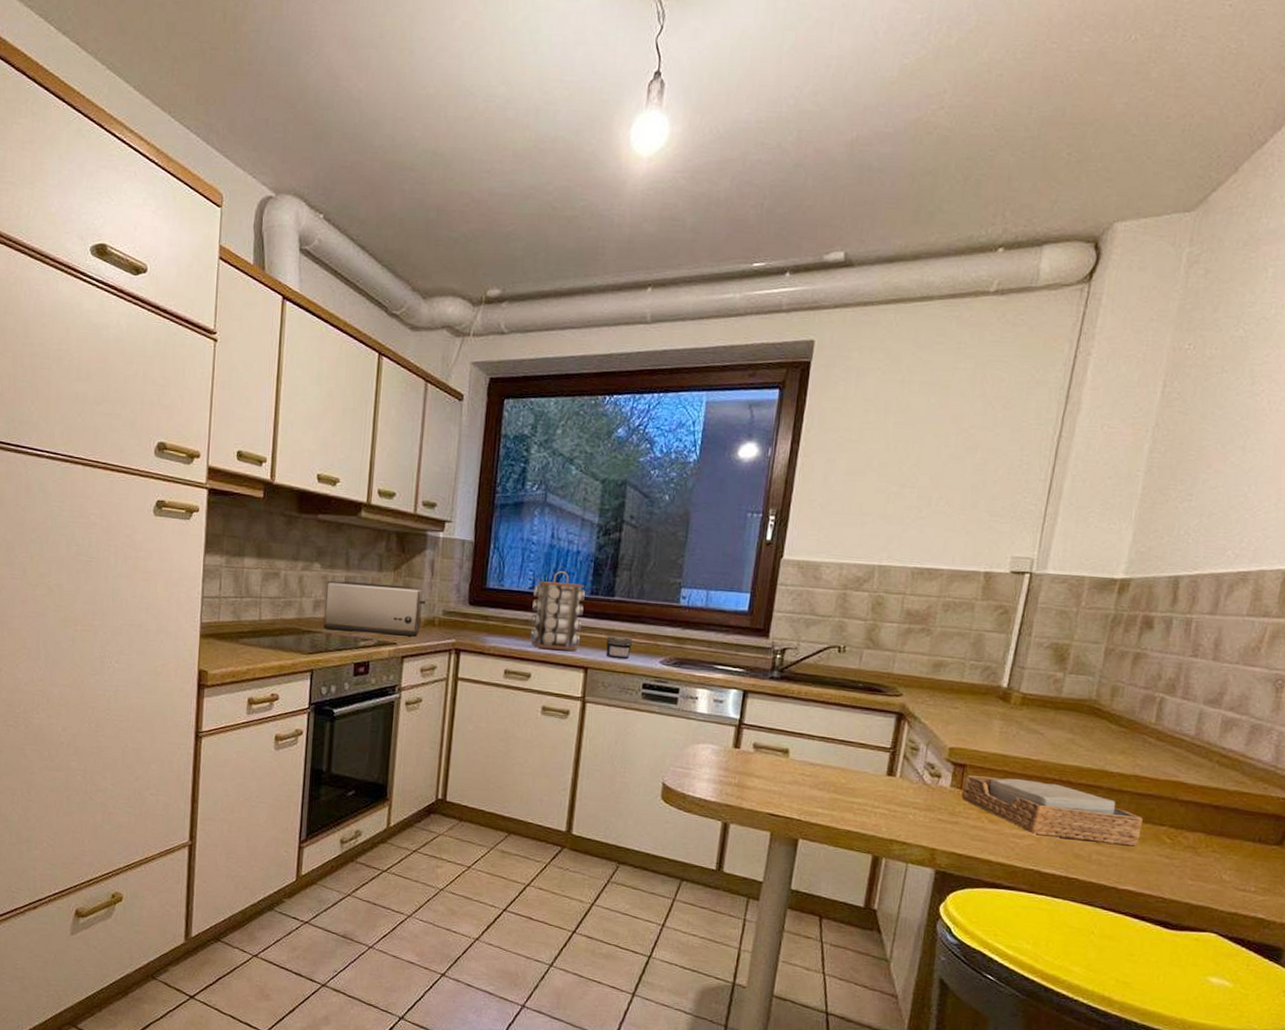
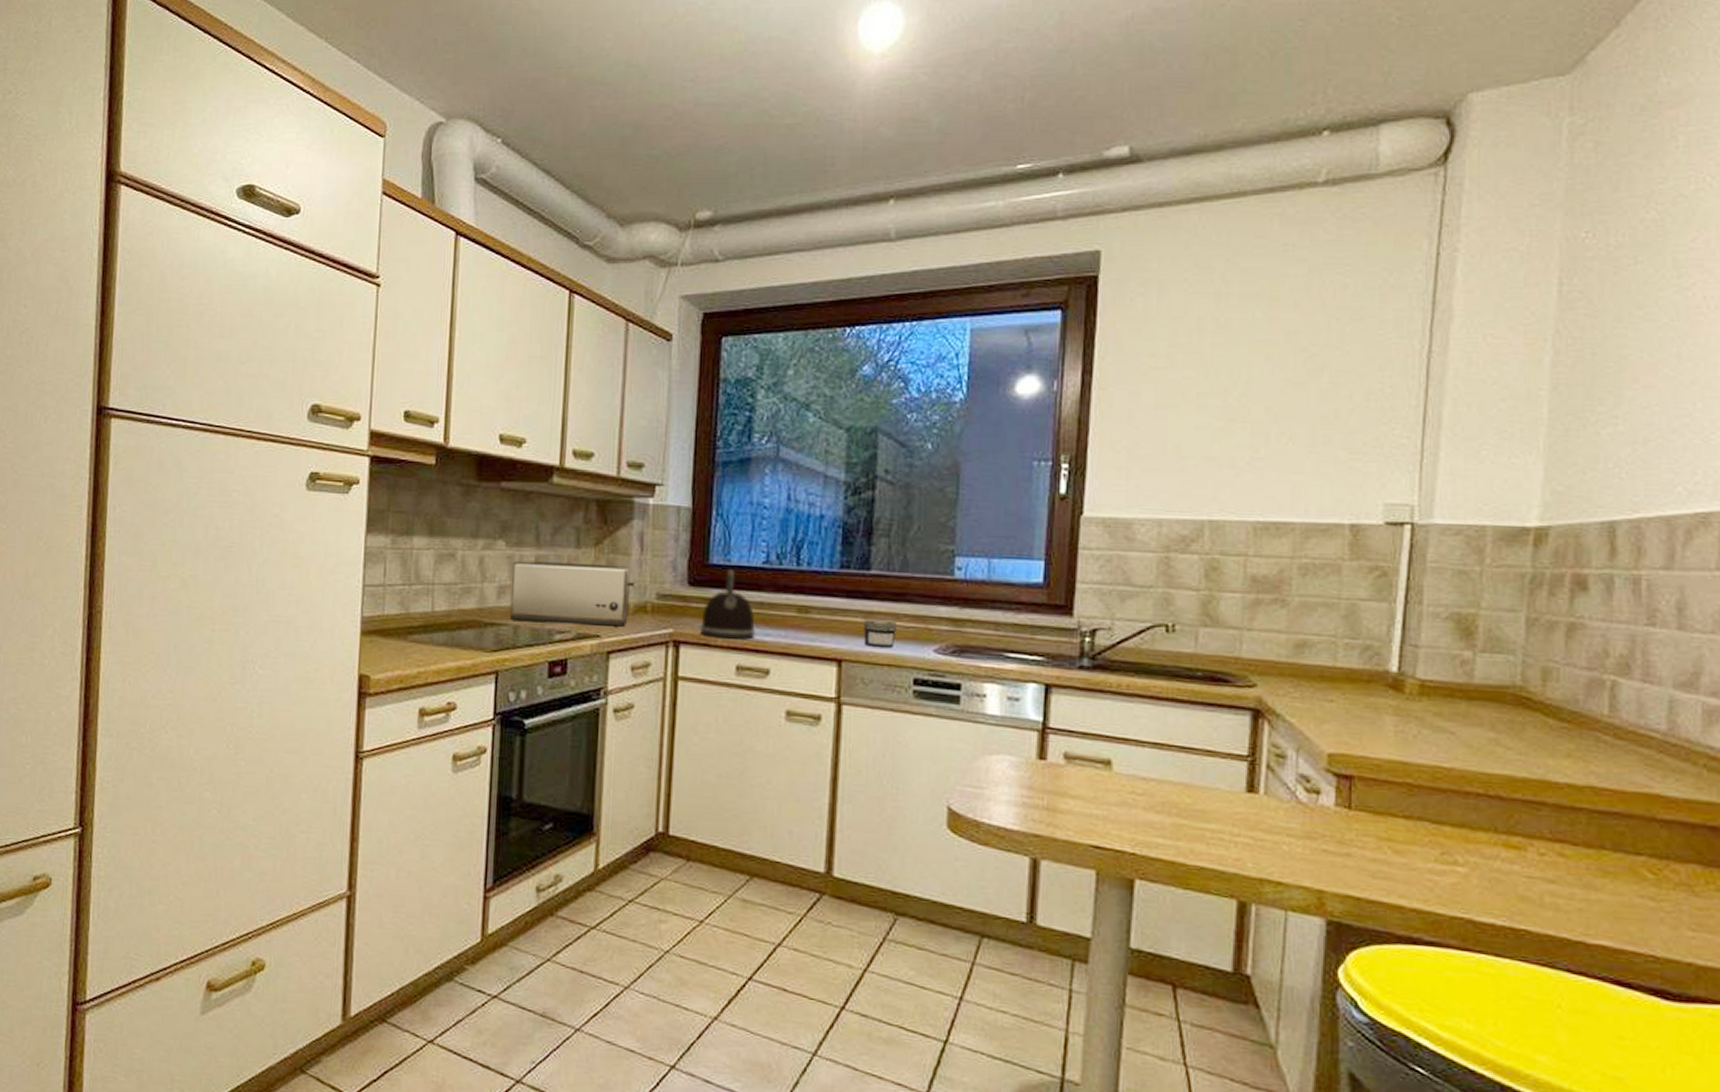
kettle: none [476,593,522,650] -> present [699,570,756,640]
spice rack: present [529,570,586,651] -> none [766,539,834,640]
napkin holder: present [961,775,1143,847] -> none [1351,790,1611,885]

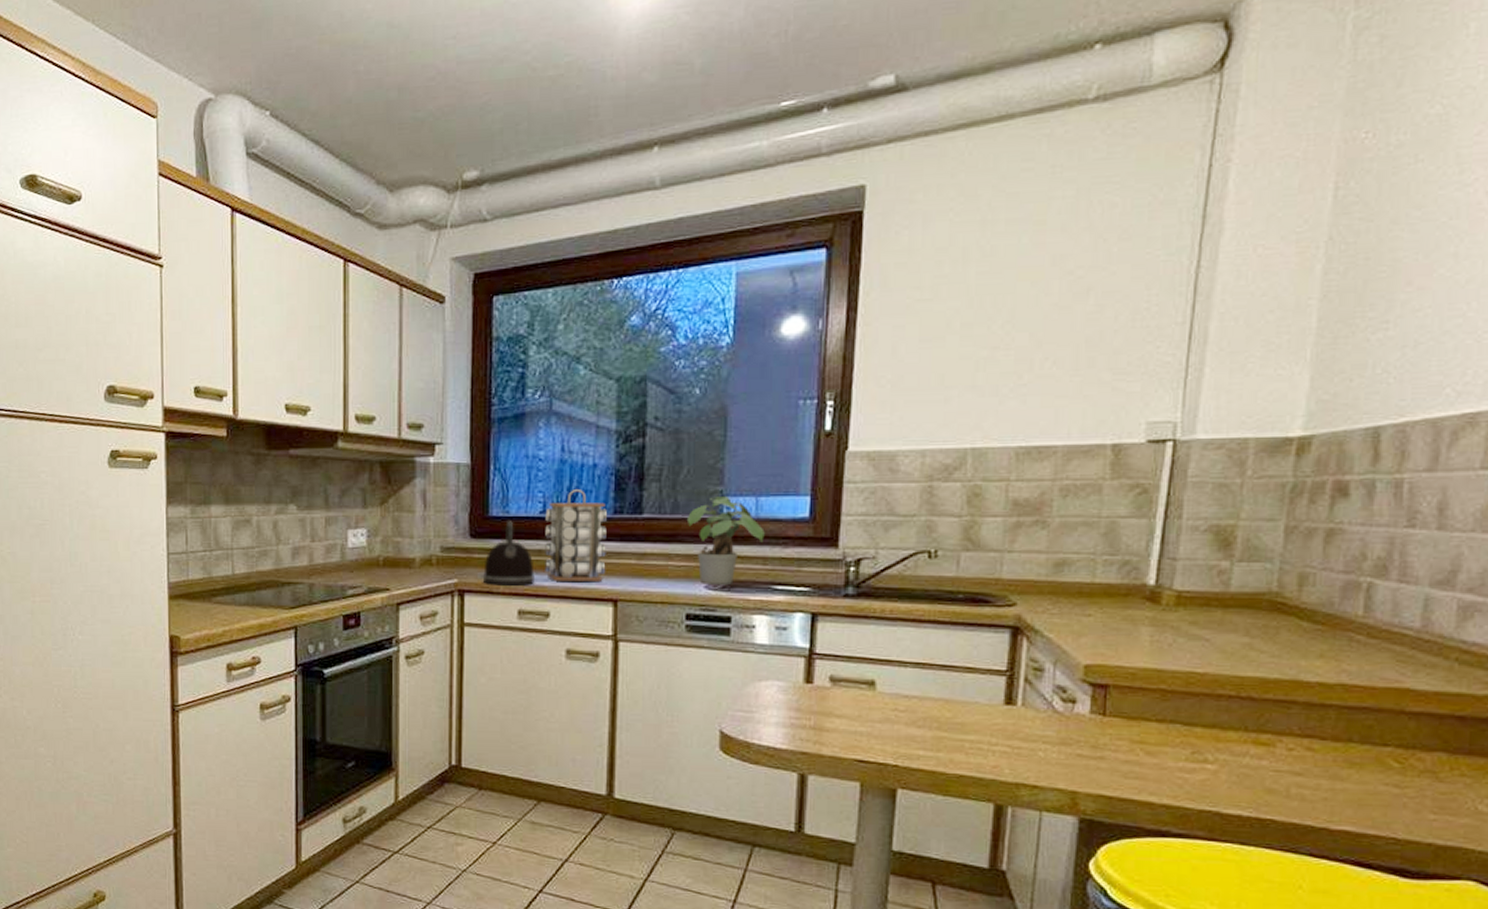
toaster: present [509,560,636,627] -> none [304,522,421,580]
spice rack: none [766,539,834,640] -> present [545,488,608,583]
jar: present [862,619,896,649] -> none [636,561,669,587]
potted plant: none [916,556,997,651] -> present [686,496,765,586]

